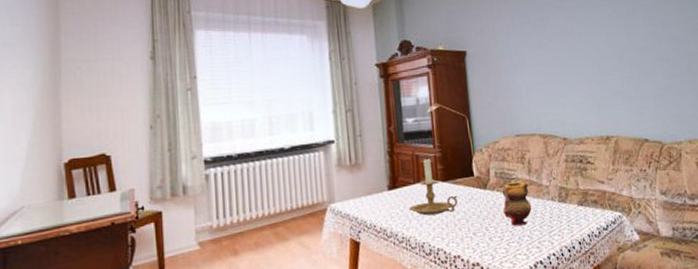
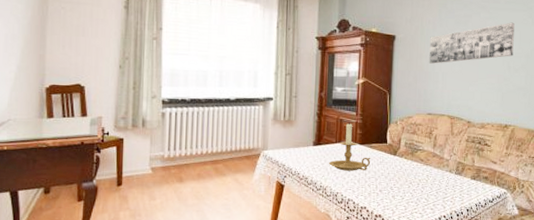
teapot: present [500,182,532,227] -> none [407,153,432,190]
wall art: none [505,20,603,78] -> present [429,22,515,64]

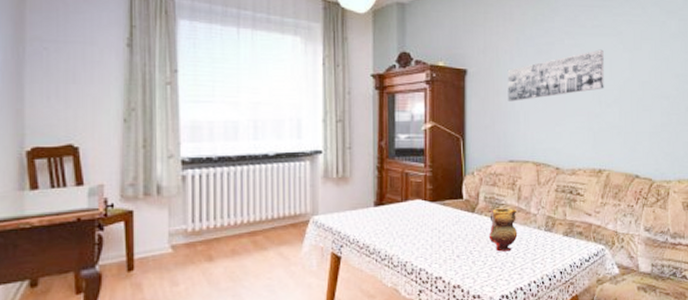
candle holder: present [329,122,371,171] -> none [395,176,445,235]
teapot: none [407,153,432,190] -> present [488,208,518,252]

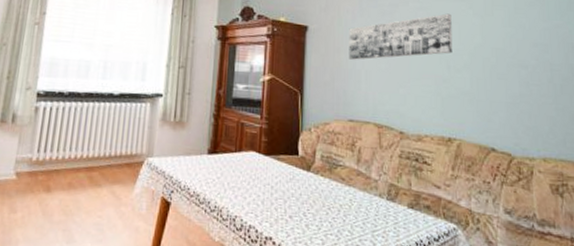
teapot: present [488,208,518,252] -> none [324,169,357,218]

